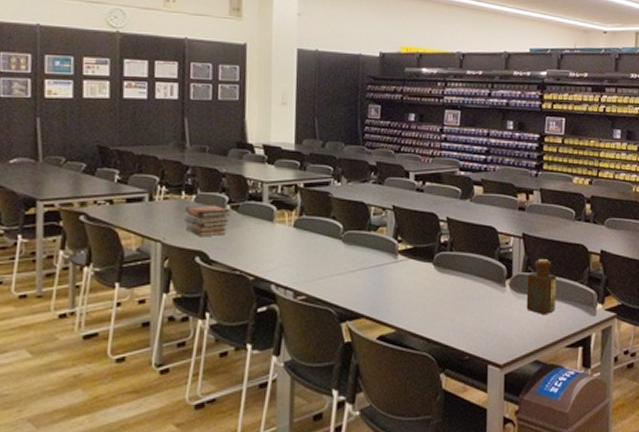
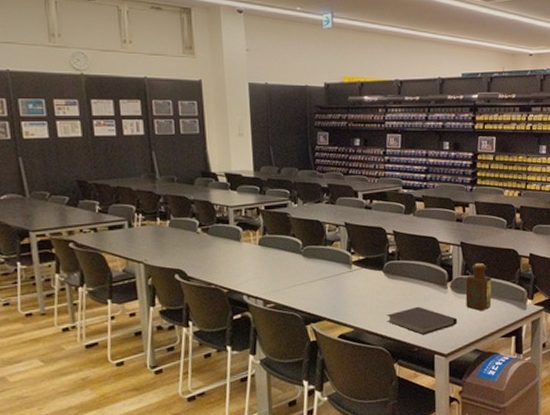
book stack: present [183,205,231,237] -> none [160,228,202,258]
notebook: none [435,306,515,341] -> present [387,306,457,336]

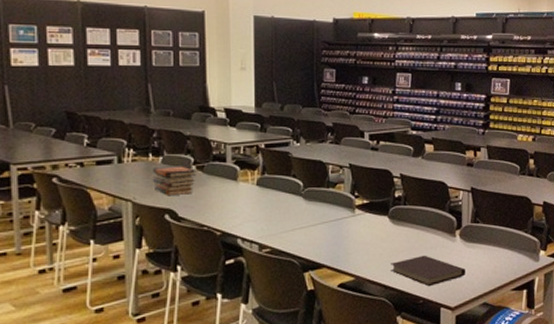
book stack: none [160,228,202,258] -> present [152,166,197,196]
bottle: present [465,262,492,312] -> none [475,210,503,262]

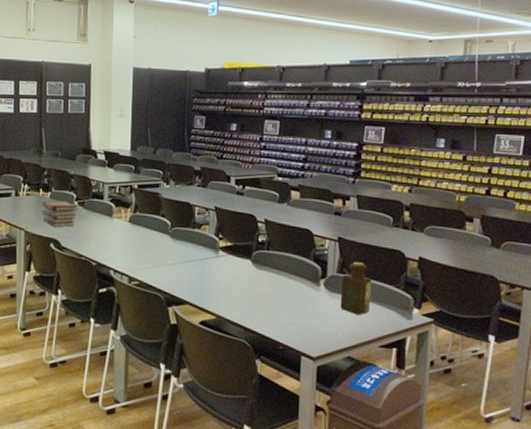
notebook: present [391,255,465,287] -> none [251,301,329,334]
bottle: none [475,210,503,262] -> present [340,261,372,315]

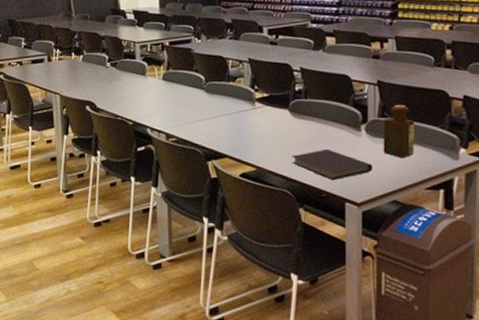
book stack: present [41,201,78,228] -> none [74,63,111,90]
notebook: none [251,301,329,334] -> present [292,148,372,181]

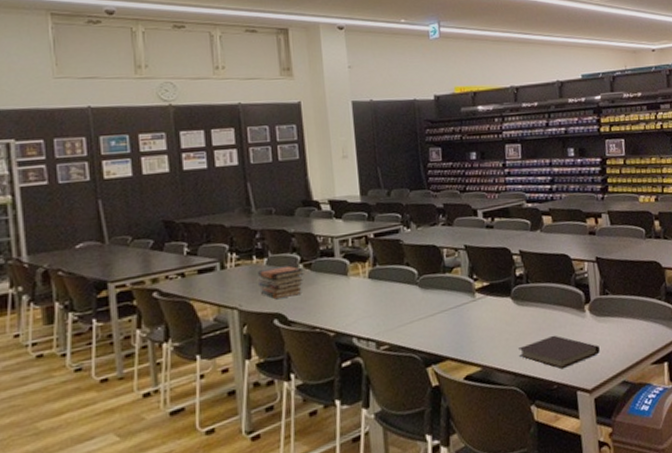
book stack: none [74,63,111,90] -> present [257,265,304,300]
bottle: present [383,104,416,159] -> none [605,279,637,336]

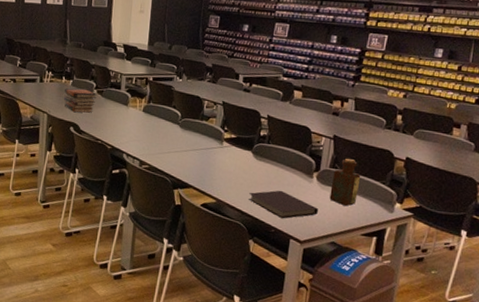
bottle: none [605,279,637,336] -> present [329,158,361,207]

